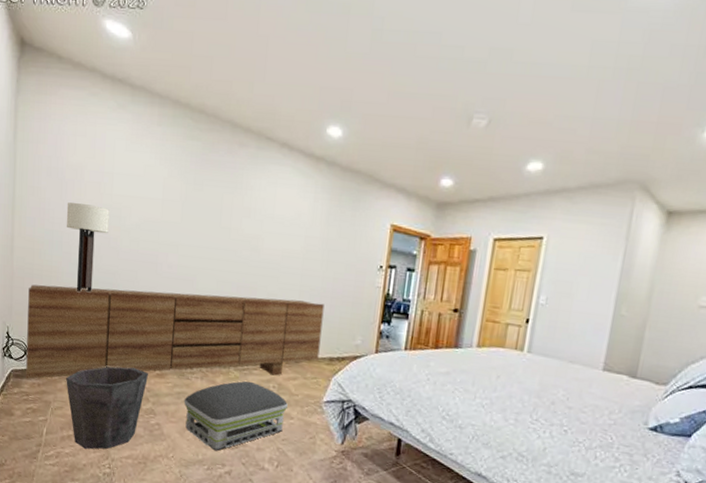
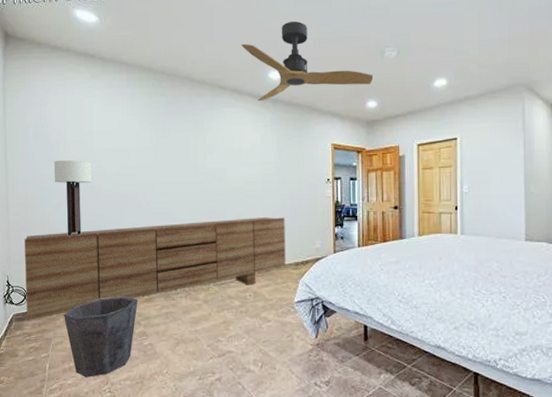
air purifier: present [184,381,288,451] -> none [172,293,264,361]
ceiling fan: none [299,65,454,161] -> present [241,21,374,101]

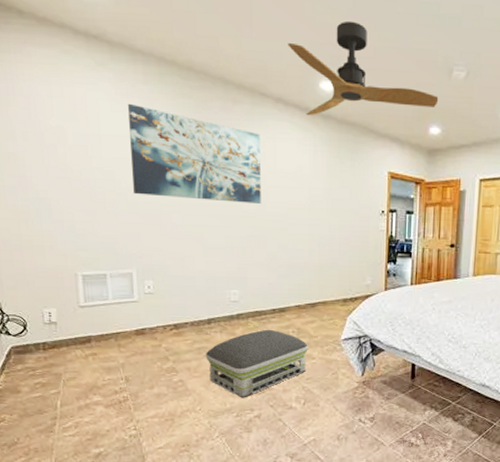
sideboard: present [24,217,286,321] -> none [19,249,334,354]
table lamp: present [53,160,92,236] -> none [51,168,103,260]
waste bin: present [64,297,138,377] -> none [75,330,165,415]
wall art: none [114,104,220,180] -> present [128,103,261,203]
air purifier: none [172,293,264,361] -> present [205,329,308,398]

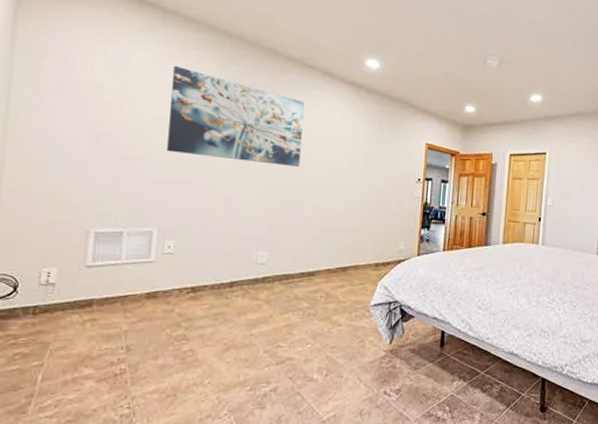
air purifier: present [205,329,308,398] -> none [222,293,336,370]
ceiling fan: present [288,20,439,115] -> none [338,11,474,89]

